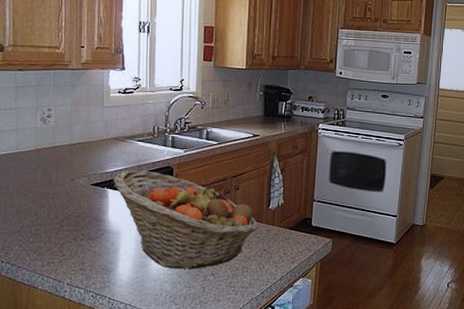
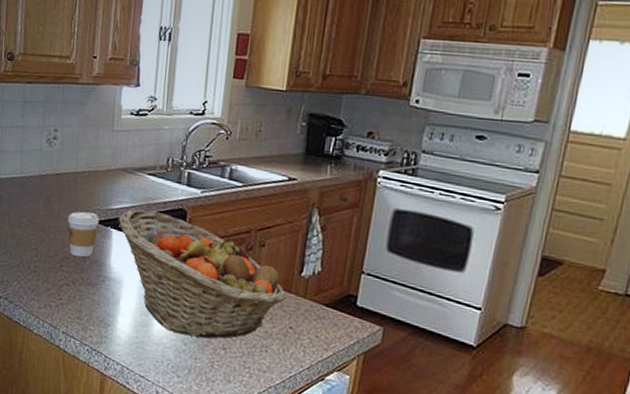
coffee cup: none [66,177,96,217] -> present [68,211,99,258]

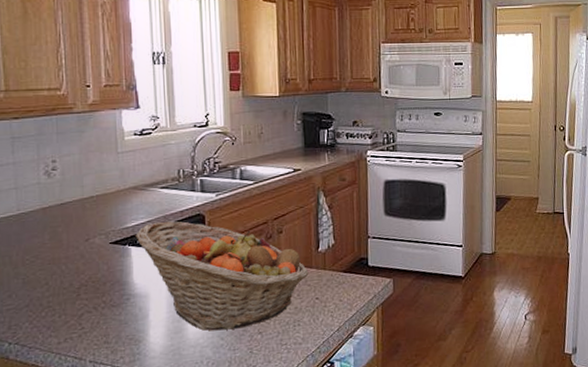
coffee cup: present [68,211,99,258] -> none [80,234,116,282]

